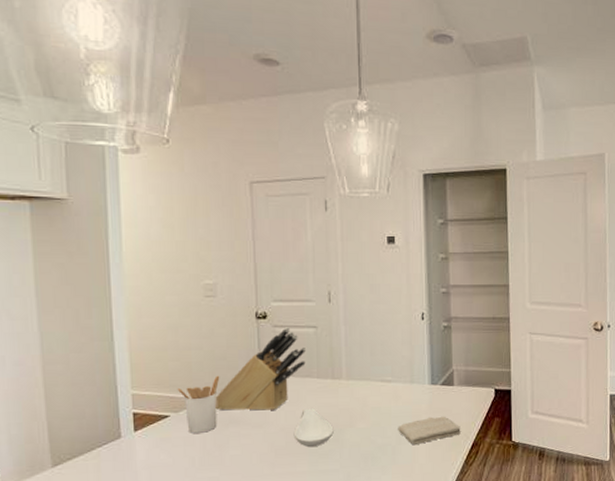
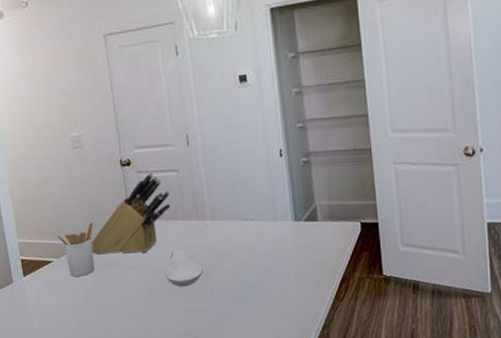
washcloth: present [398,416,461,445] -> none [265,252,329,281]

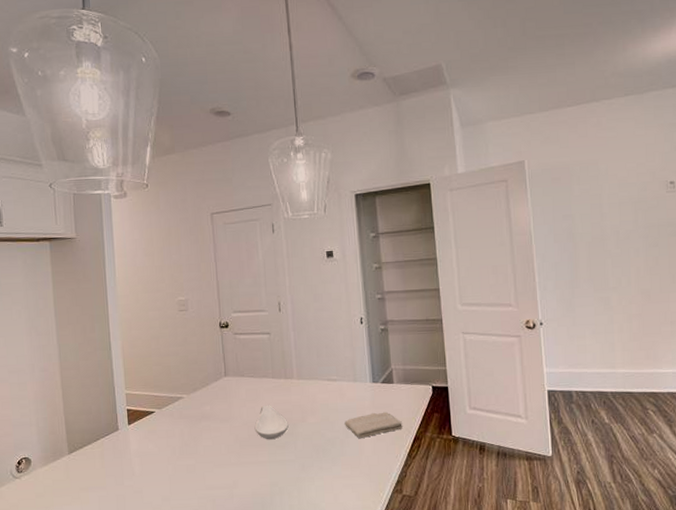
utensil holder: present [56,222,95,277] -> none [160,377,193,427]
knife block: present [91,172,171,254] -> none [190,334,263,407]
washcloth: none [265,252,329,281] -> present [344,412,402,438]

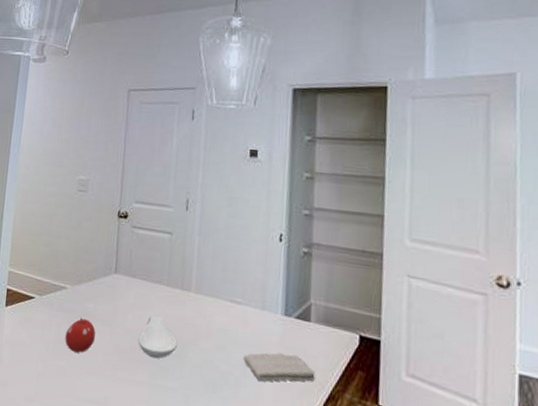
fruit: none [189,420,216,450] -> present [65,317,96,353]

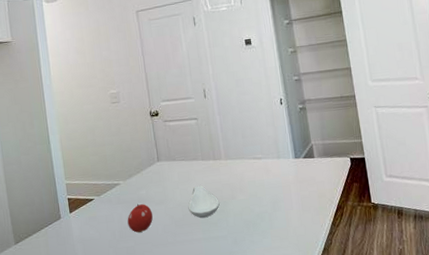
washcloth: present [243,352,315,382] -> none [271,184,325,211]

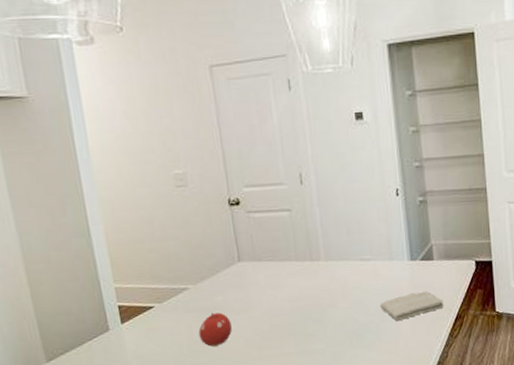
spoon rest: present [188,185,220,218] -> none [277,291,317,330]
washcloth: none [271,184,325,211] -> present [380,291,444,321]

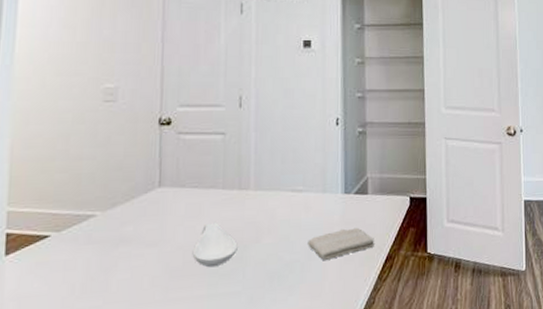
fruit: present [198,312,232,347] -> none [97,244,138,286]
spoon rest: none [277,291,317,330] -> present [192,222,238,268]

